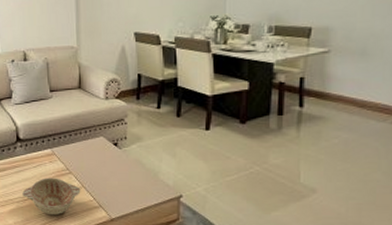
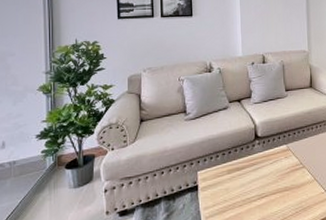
decorative bowl: present [22,177,81,216] -> none [259,172,314,211]

